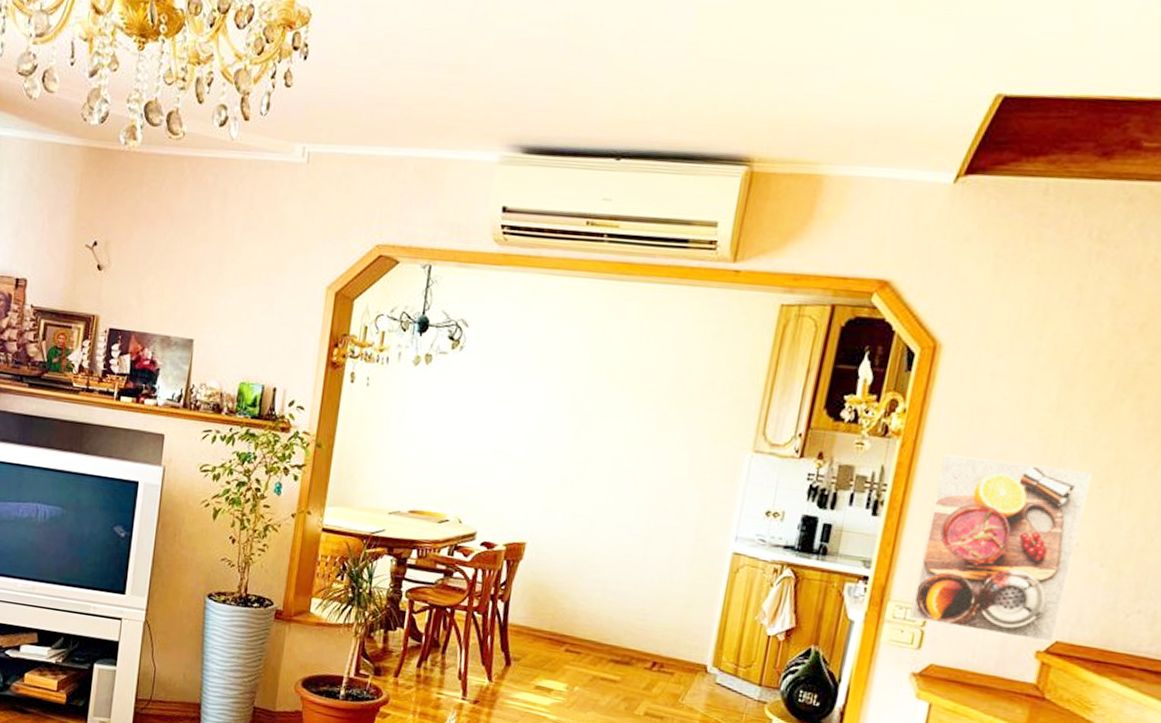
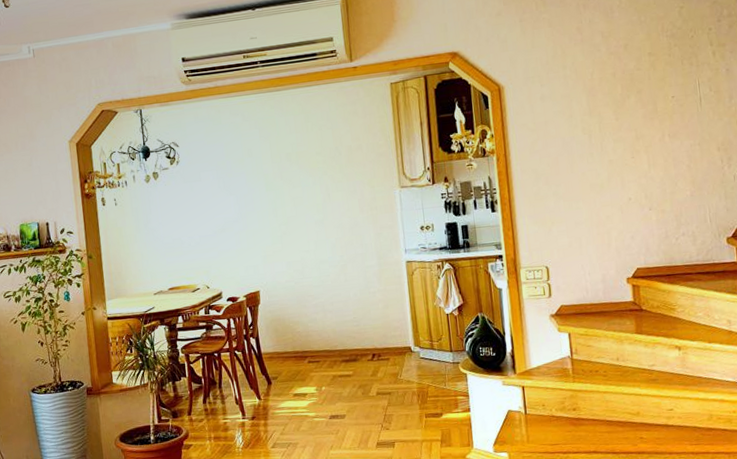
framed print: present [909,454,1092,643] -> none [526,149,636,278]

